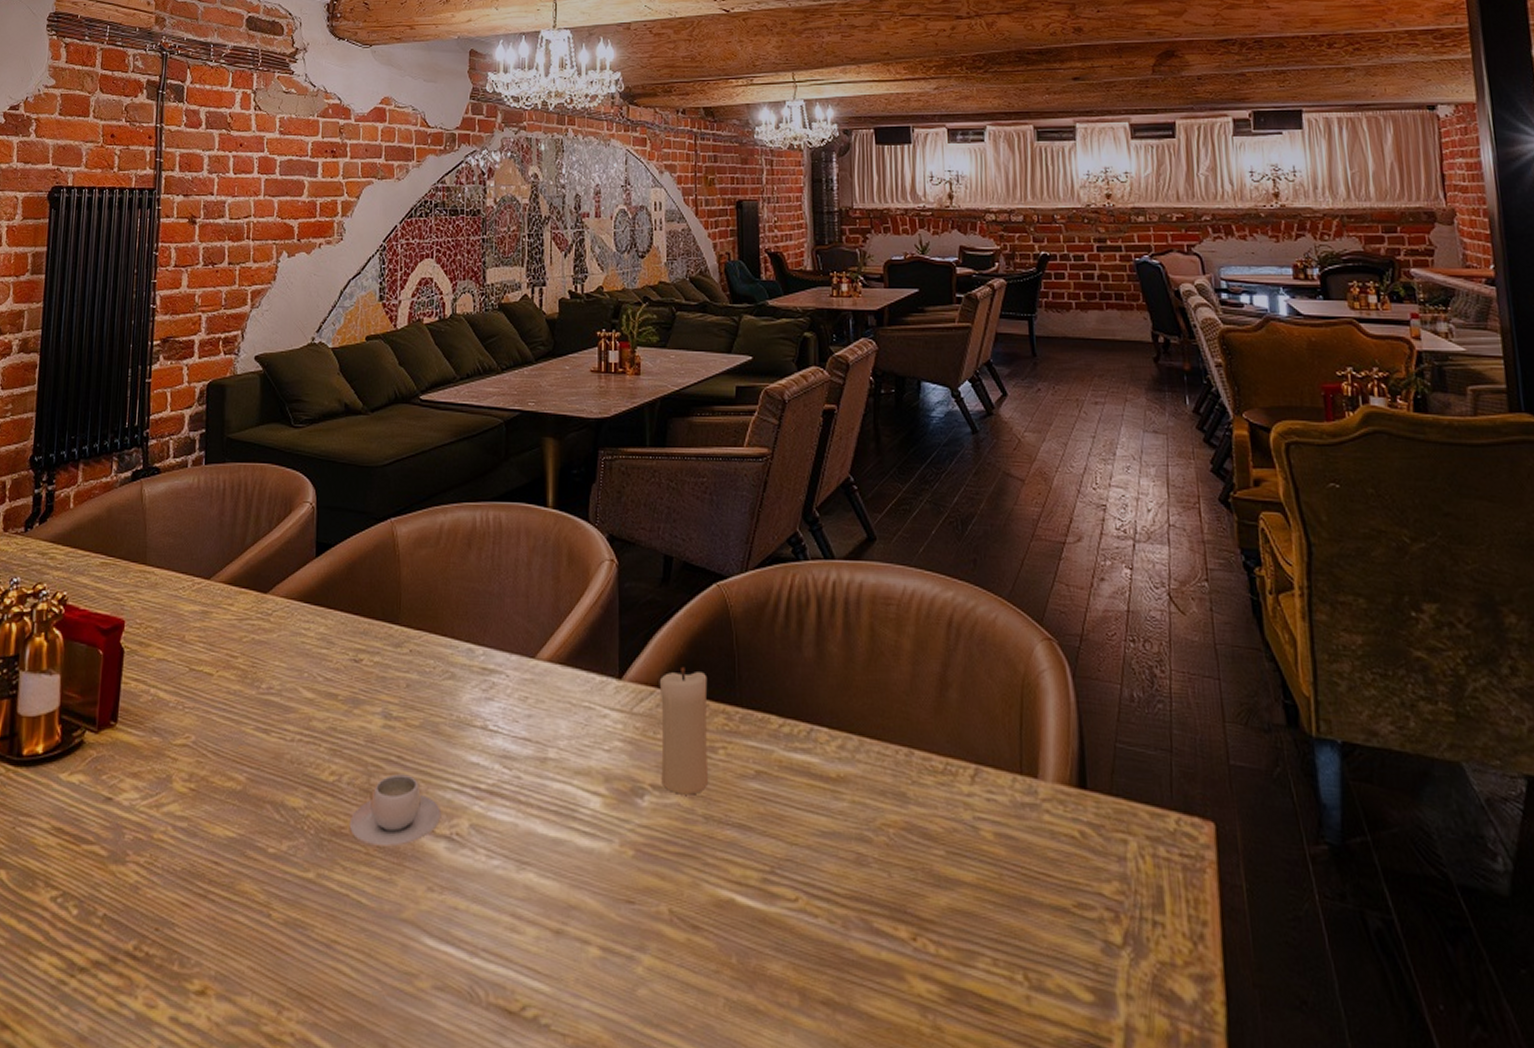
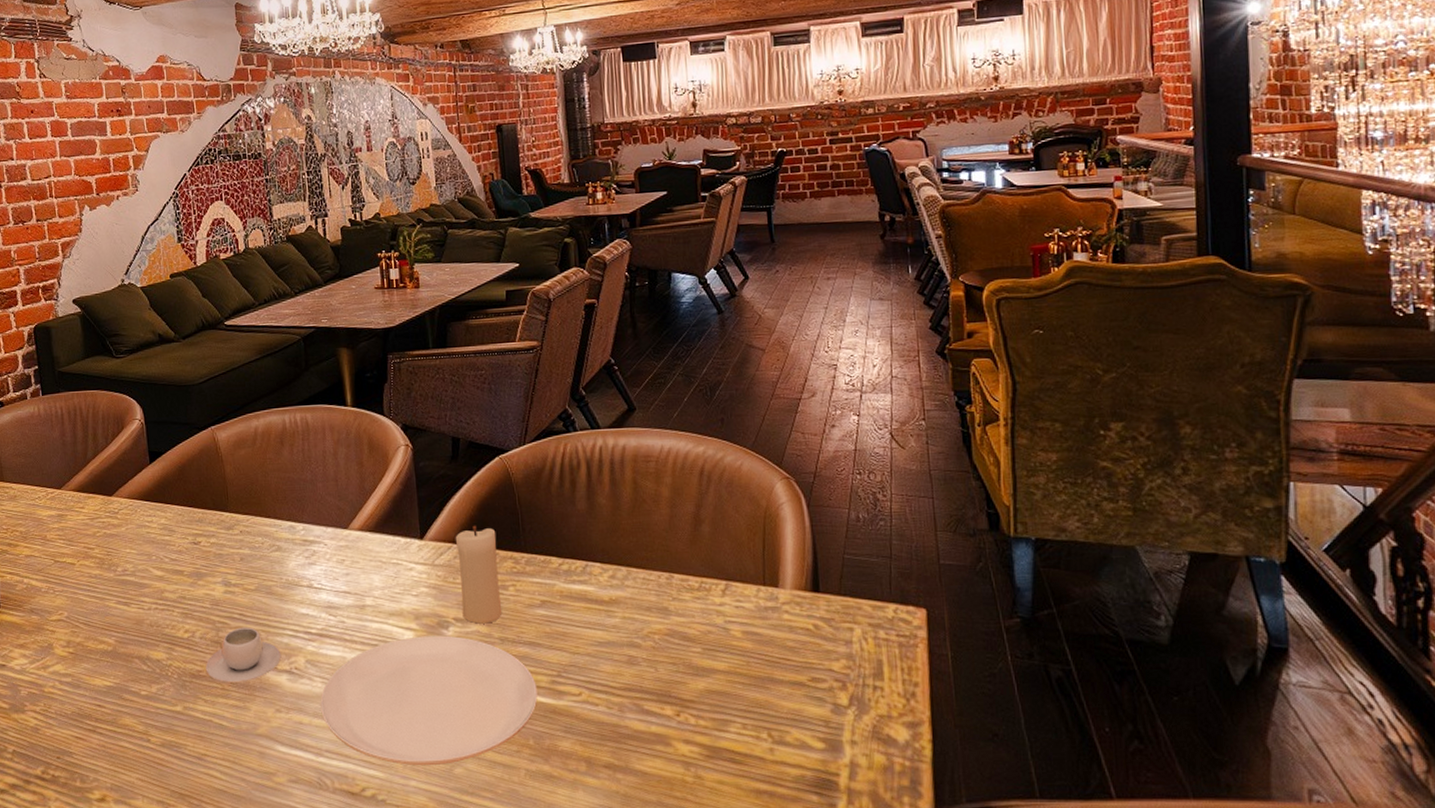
plate: none [482,804,745,983] -> present [320,635,538,766]

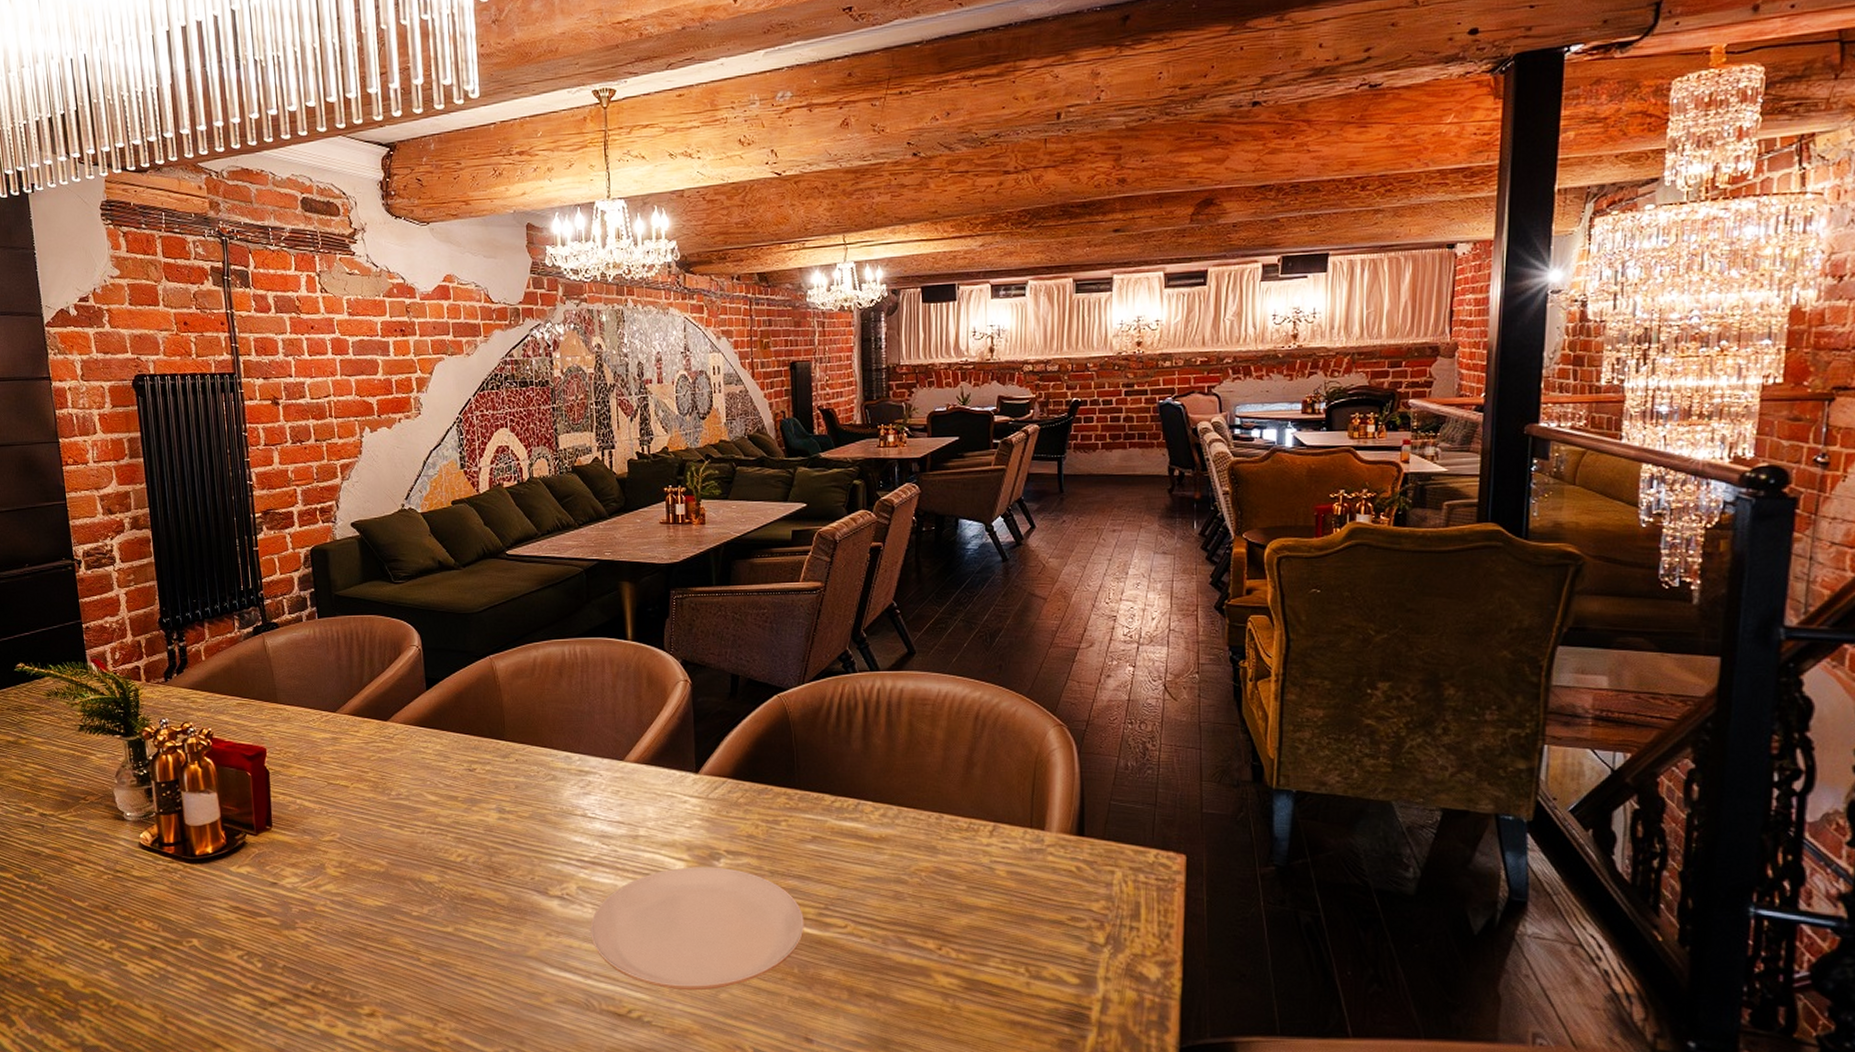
teacup: present [205,627,282,683] -> none [477,853,554,906]
candle: present [455,525,502,624] -> none [730,761,774,857]

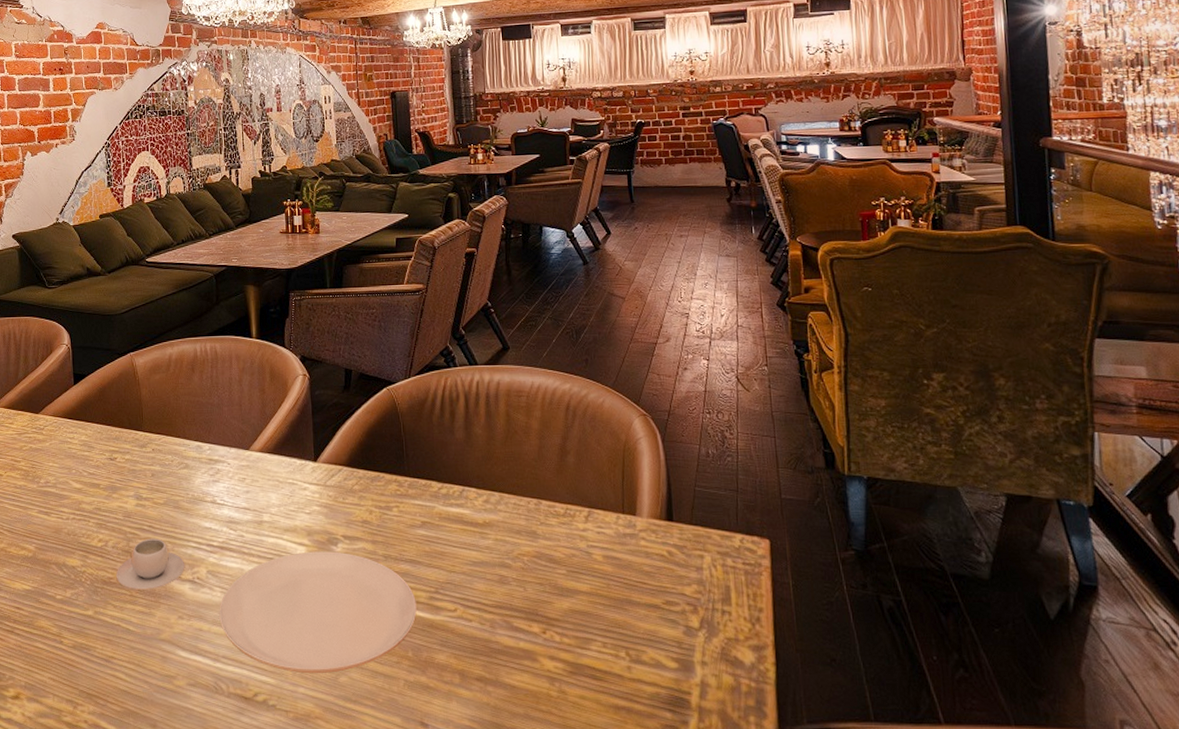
teacup: none [477,853,554,906] -> present [116,538,185,590]

